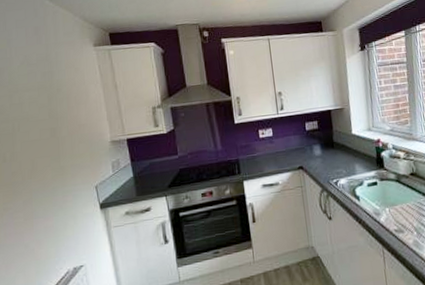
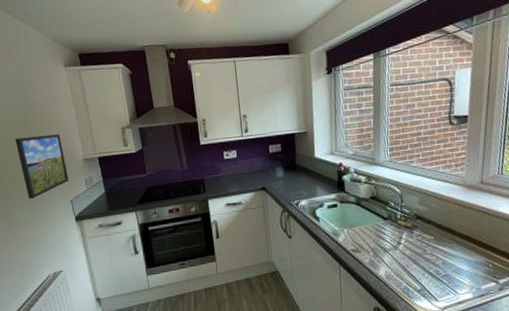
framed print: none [37,115,94,186] -> present [14,134,69,199]

